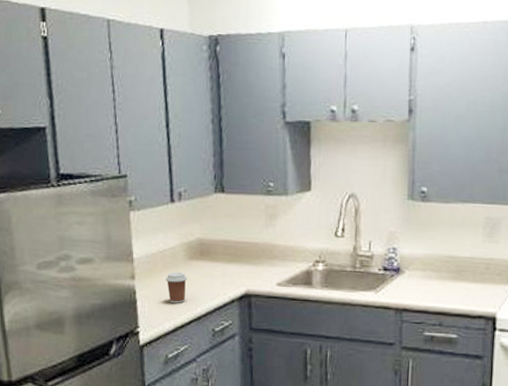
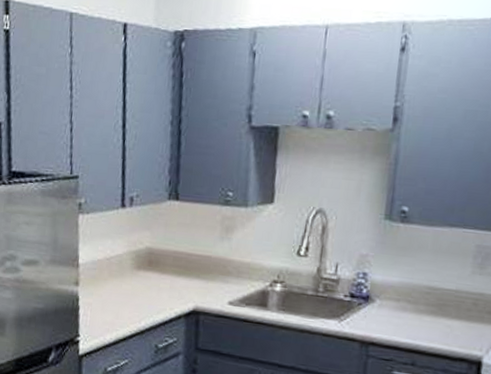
coffee cup: present [166,272,188,303] -> none [110,281,134,315]

